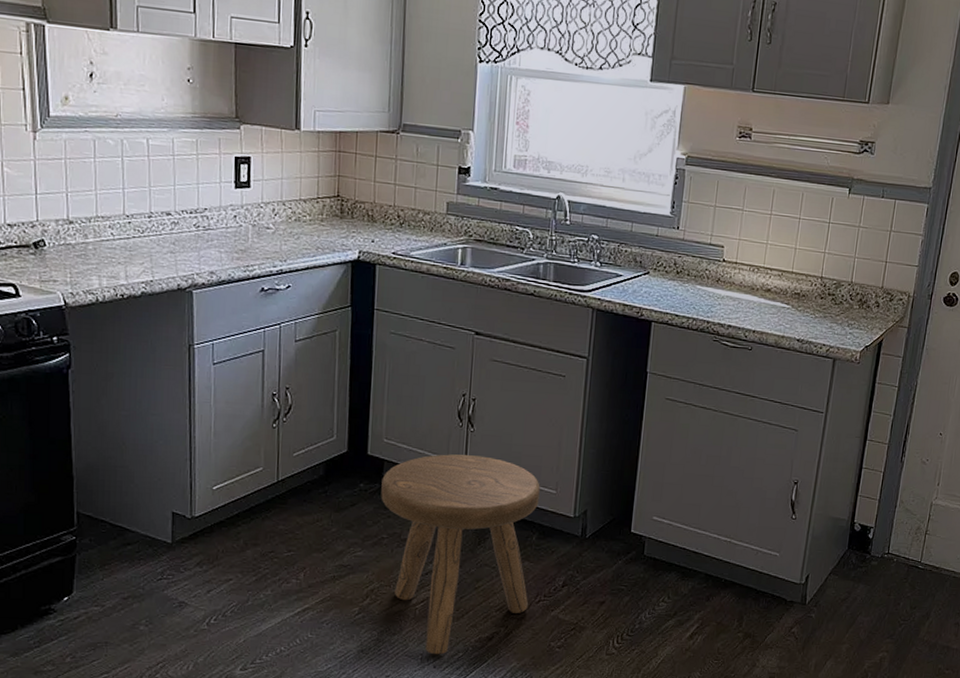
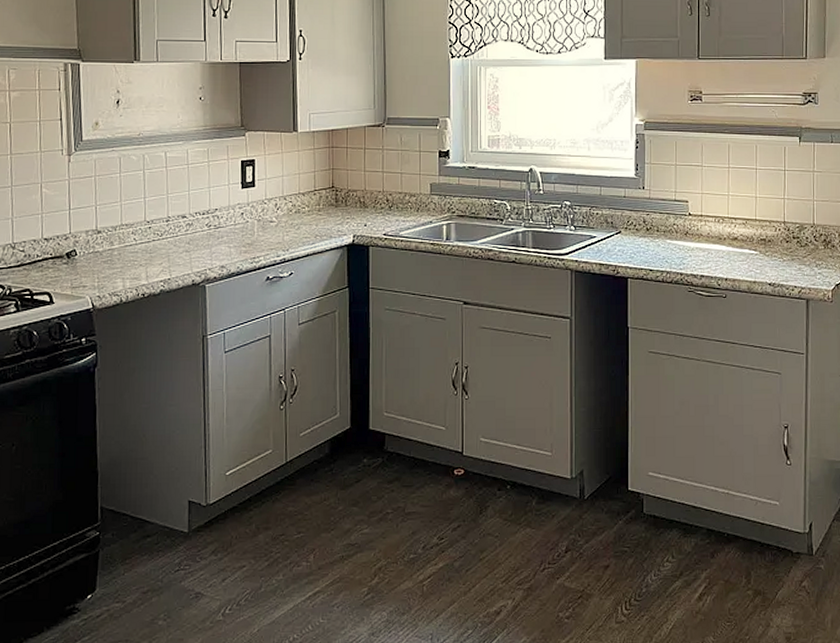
stool: present [381,454,540,655] -> none [384,423,536,634]

